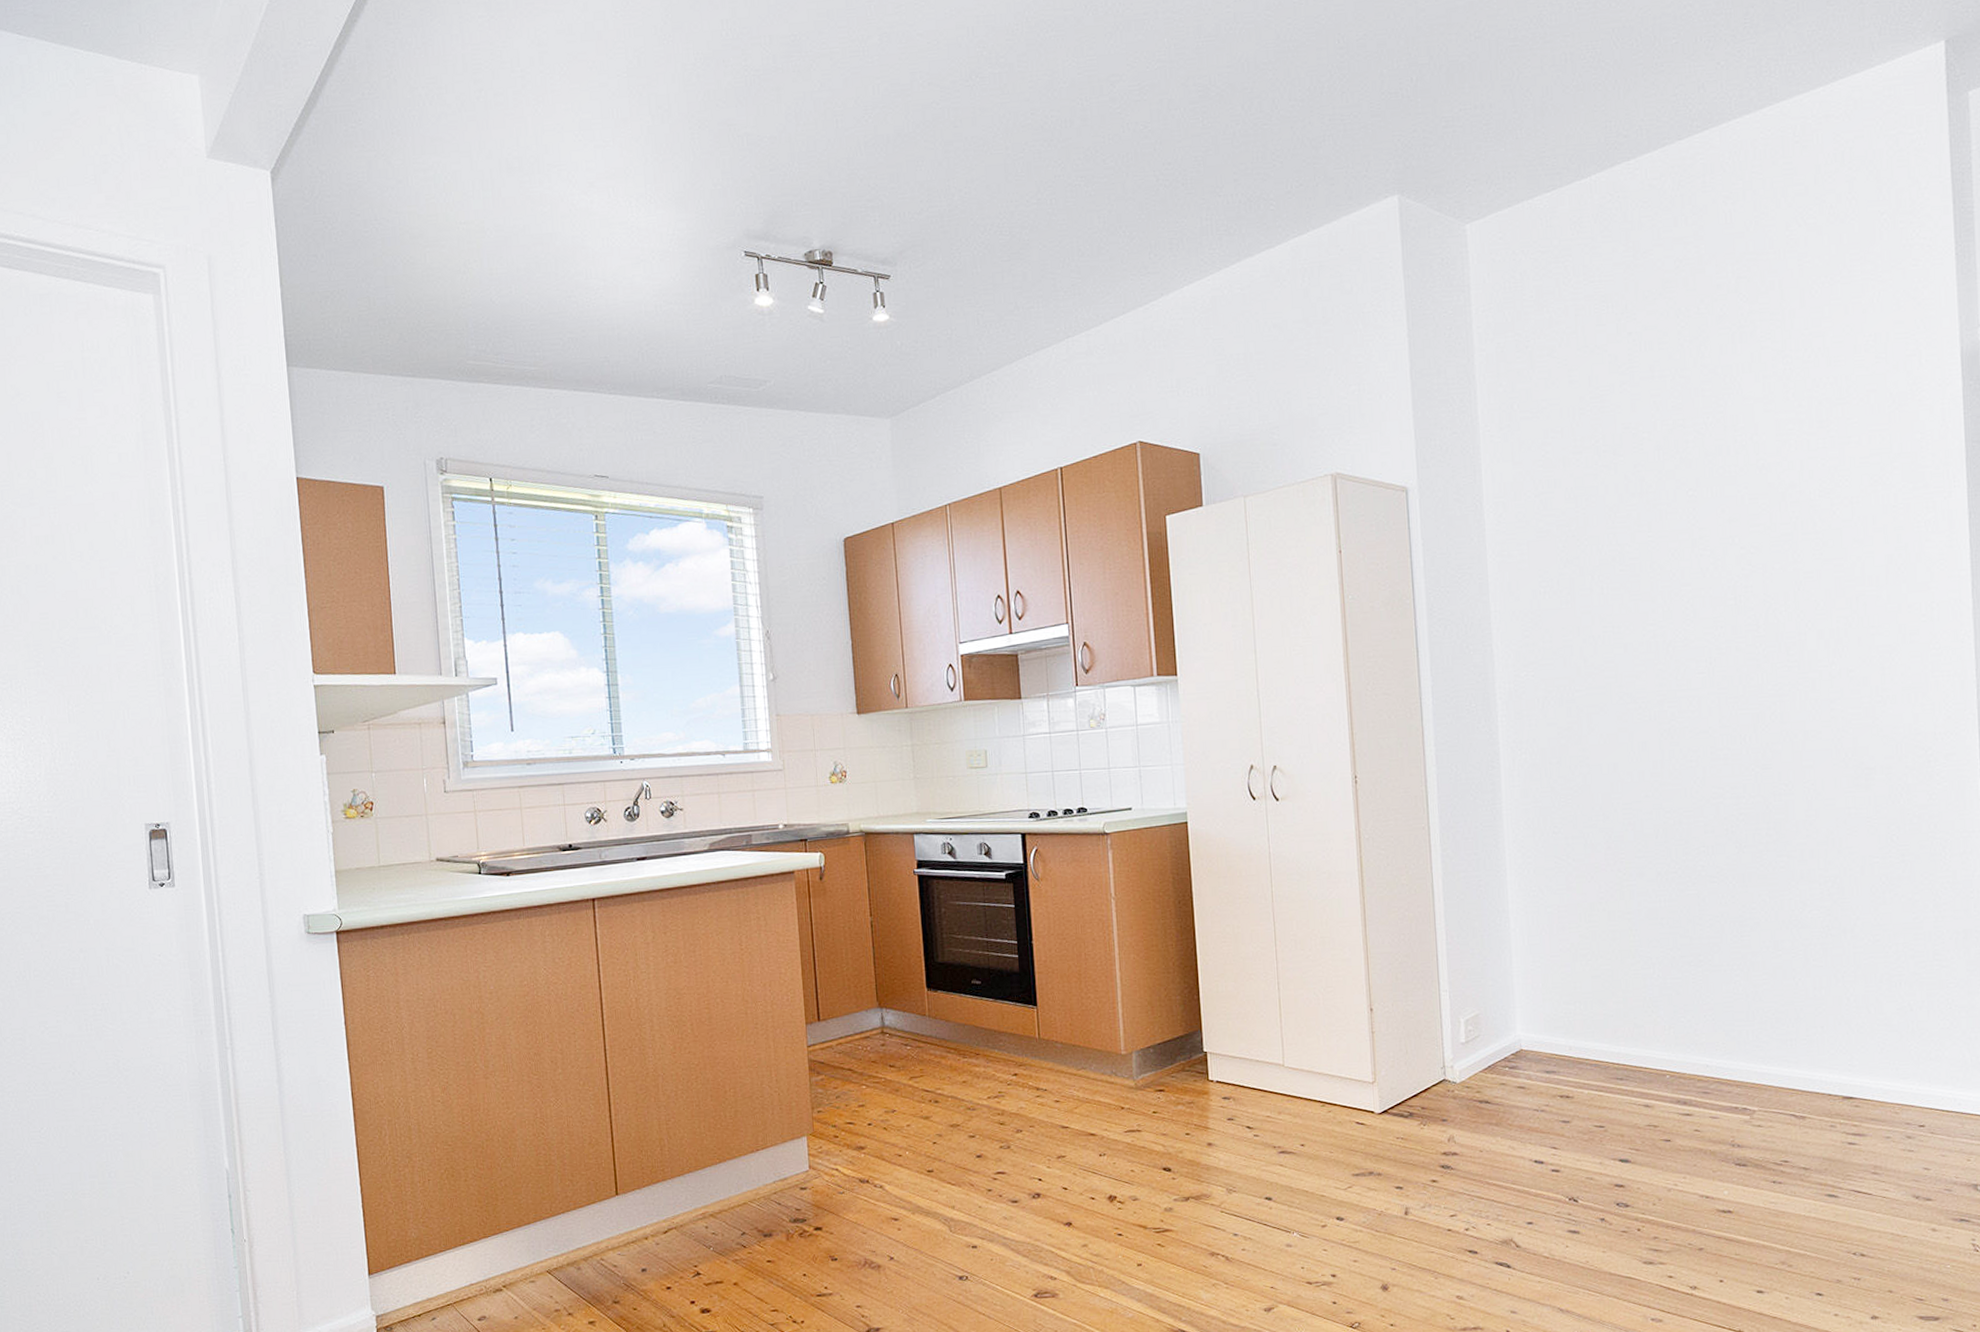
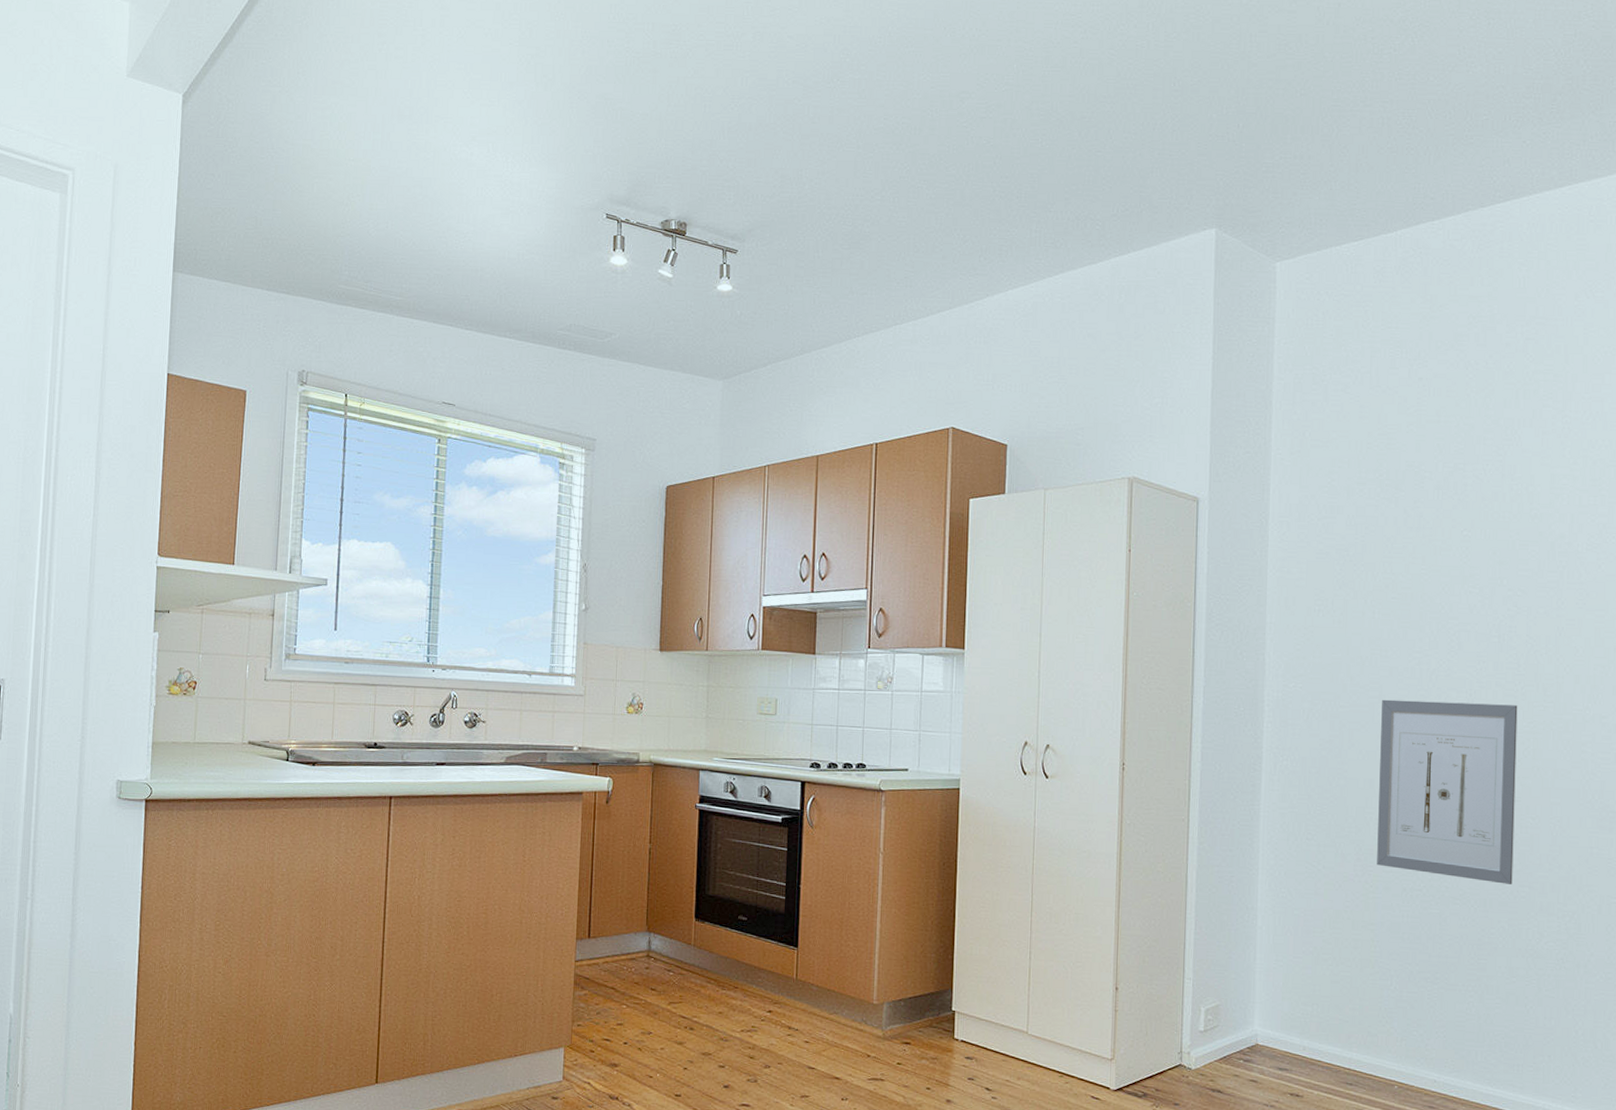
wall art: none [1619,668,1770,856] -> present [1377,699,1518,884]

